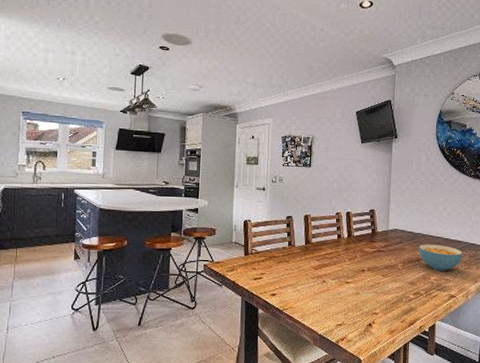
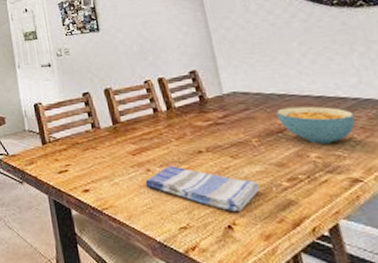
dish towel: none [320,279,396,314] -> present [145,166,261,211]

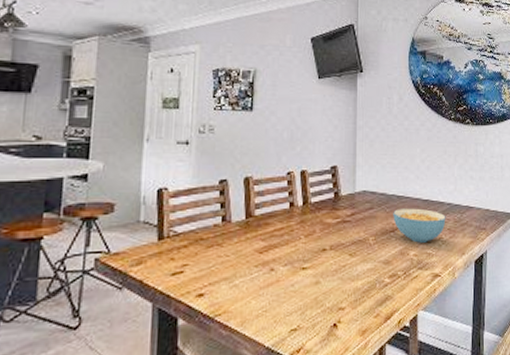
dish towel: present [145,166,261,211] -> none [266,264,367,309]

